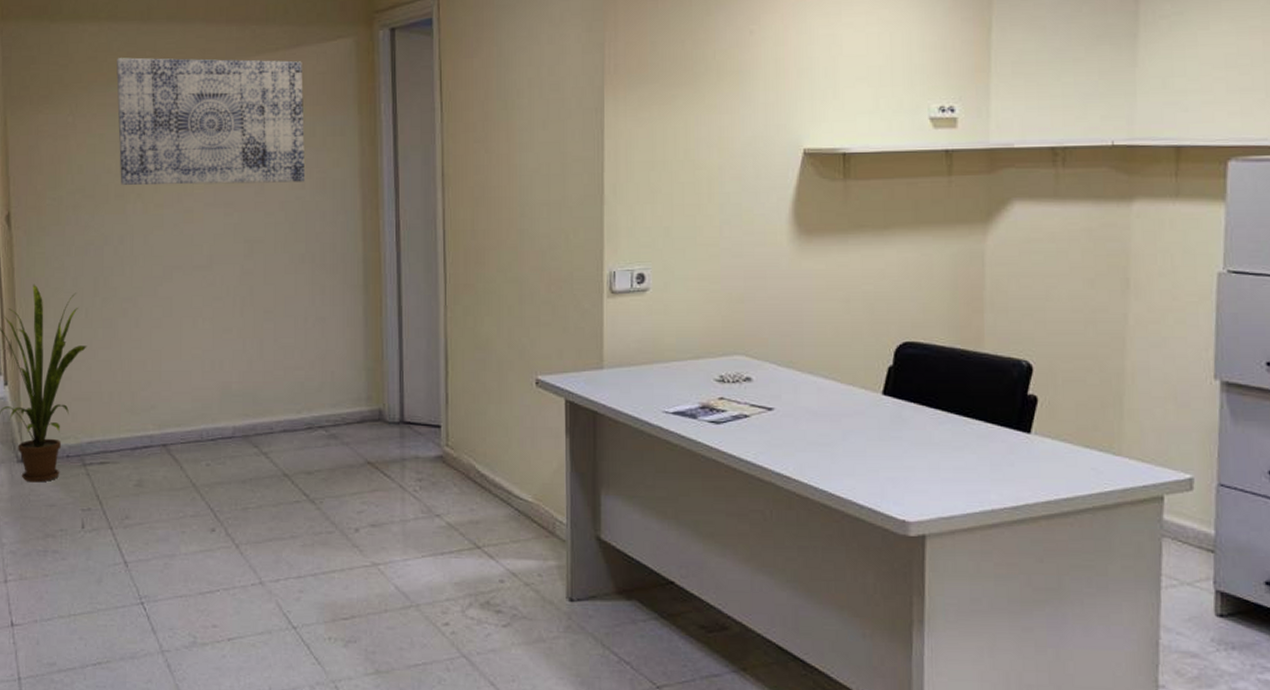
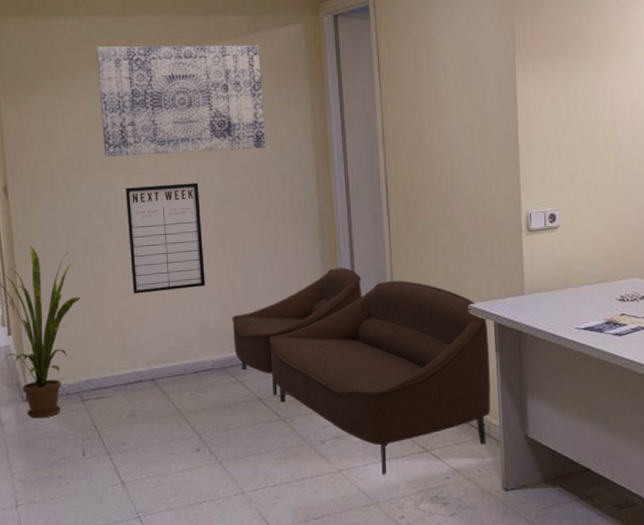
writing board: none [142,219,229,345] -> present [125,182,205,294]
sofa: none [258,326,559,573] -> present [232,268,491,475]

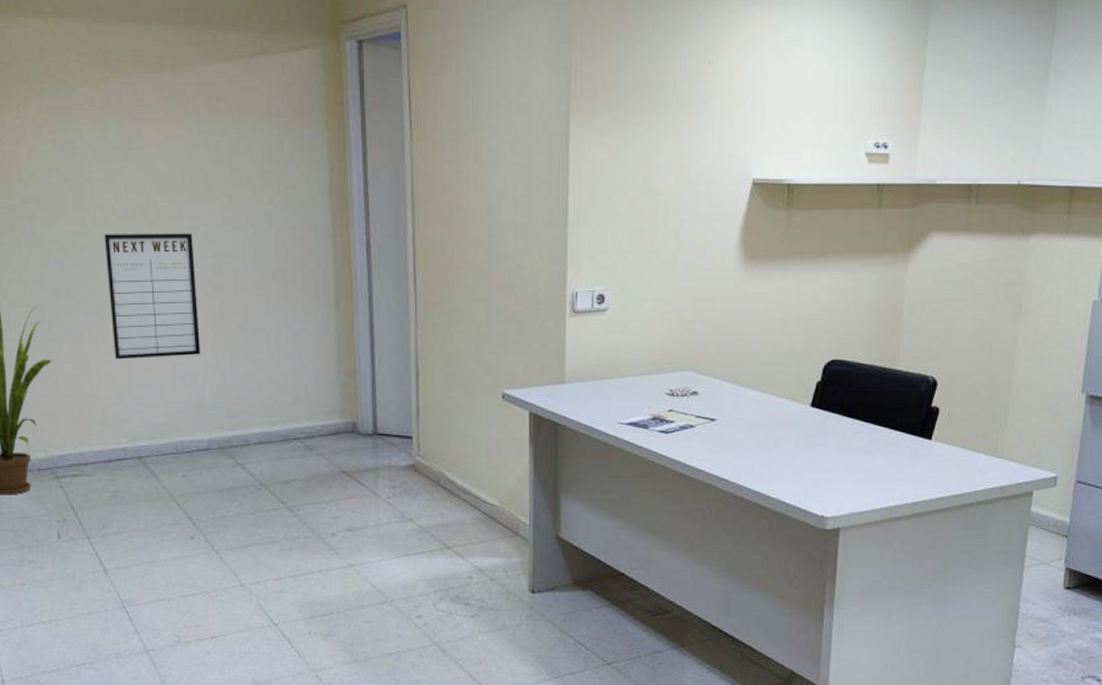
wall art: present [97,45,266,157] -> none [66,58,274,197]
sofa: present [232,268,491,475] -> none [232,342,523,572]

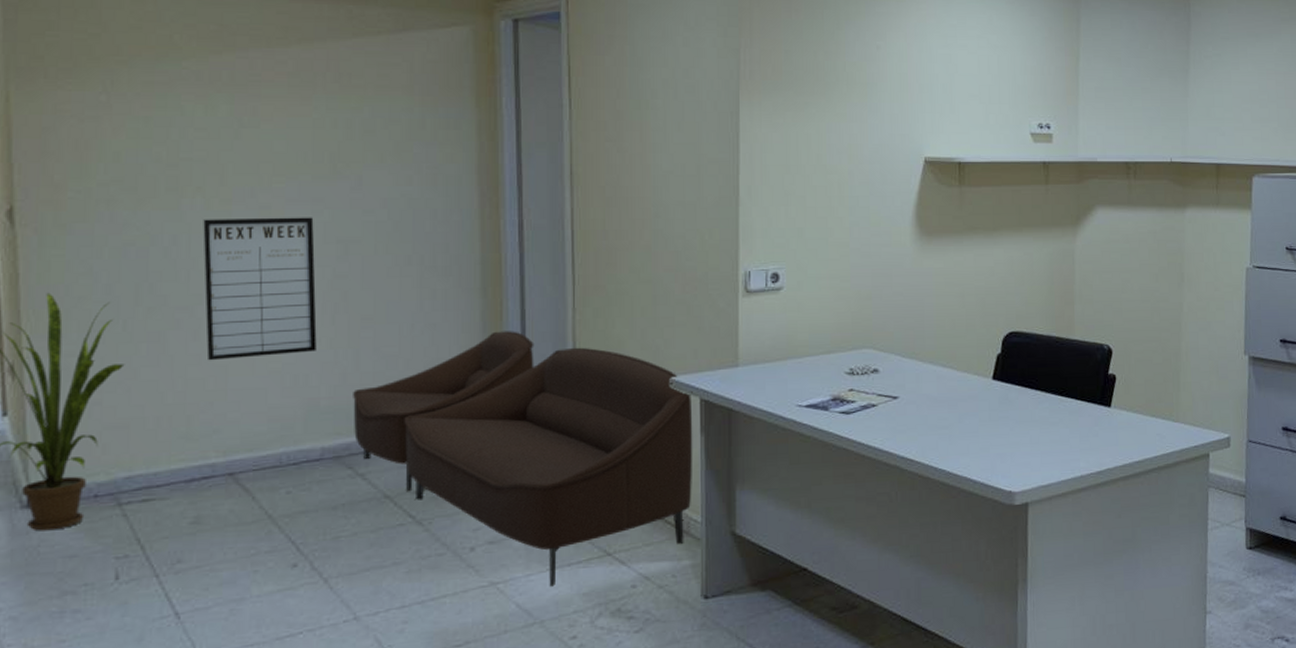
sofa: none [232,342,523,572] -> present [353,331,693,587]

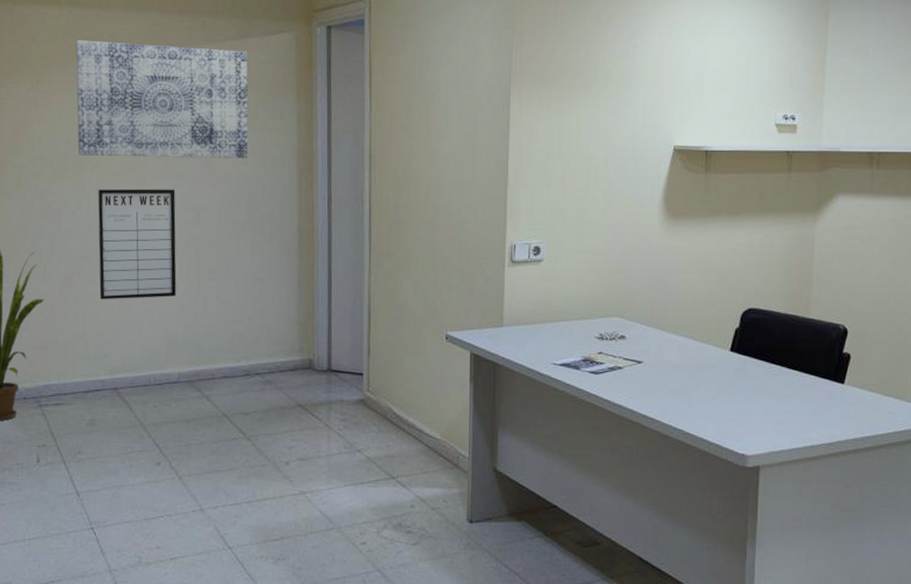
wall art: none [169,30,413,178] -> present [76,40,248,159]
sofa: present [353,331,693,587] -> none [201,287,464,500]

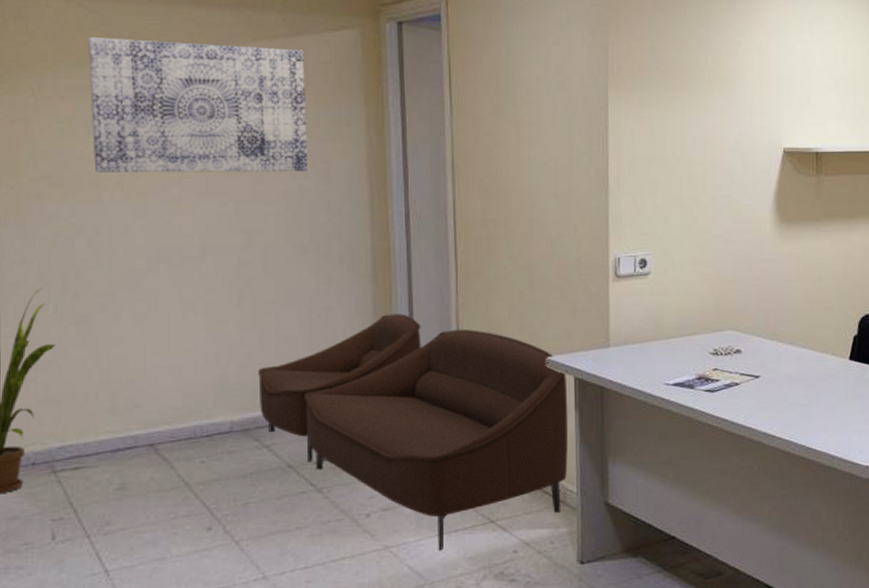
writing board: present [97,188,177,300] -> none [122,209,225,341]
sofa: none [201,287,464,500] -> present [258,314,569,551]

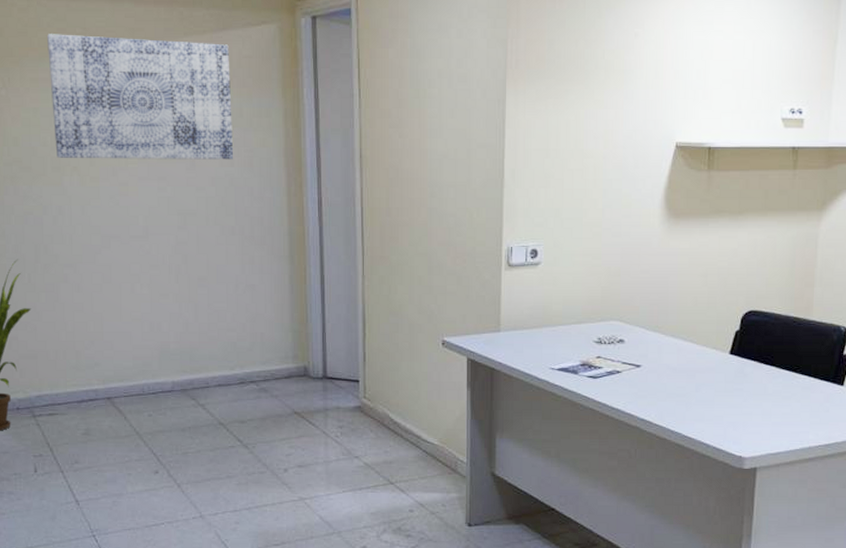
sofa: present [258,314,569,551] -> none [194,293,461,505]

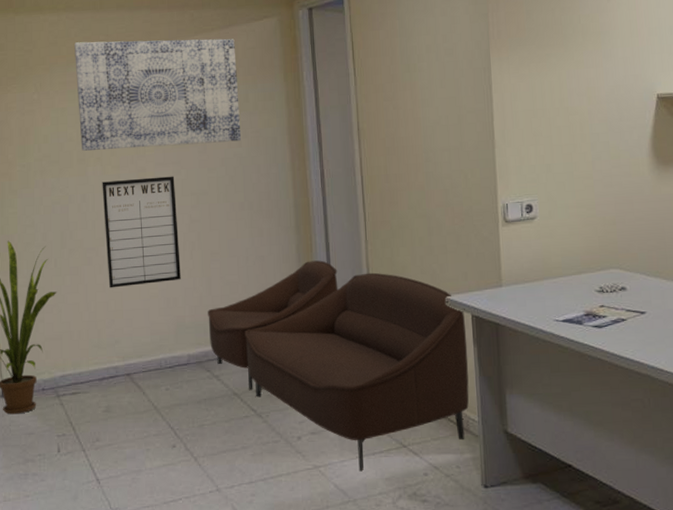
writing board: none [79,192,166,309] -> present [102,176,181,288]
sofa: none [194,293,461,505] -> present [208,260,469,472]

